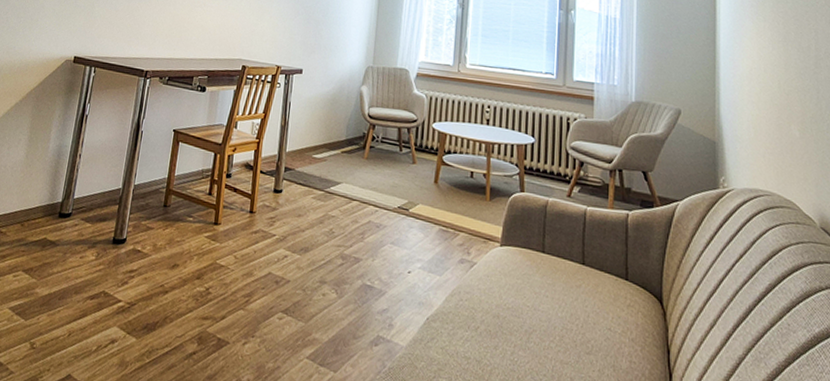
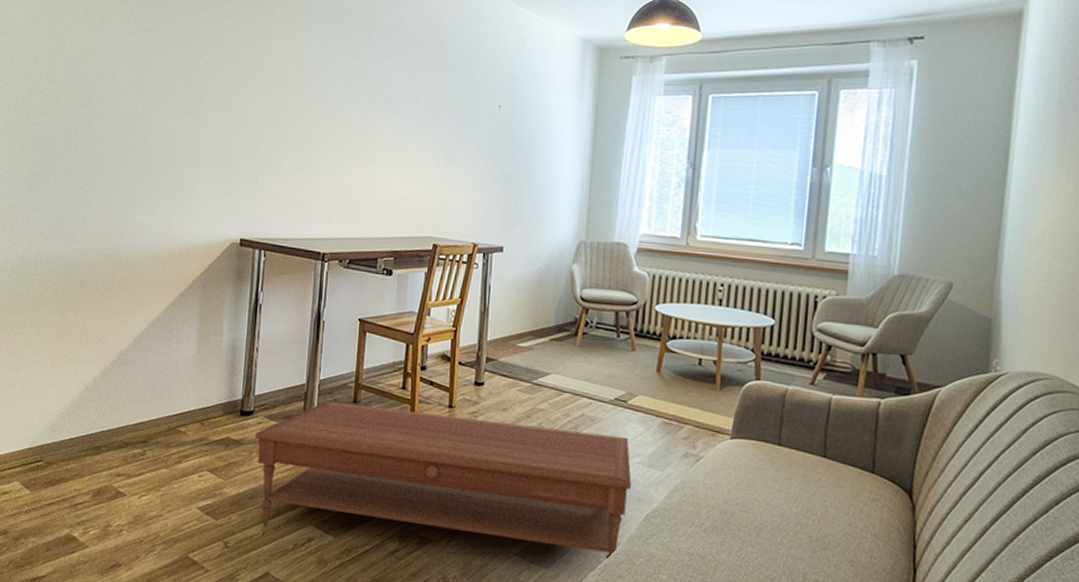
coffee table: none [69,205,413,363] -> present [255,401,632,560]

